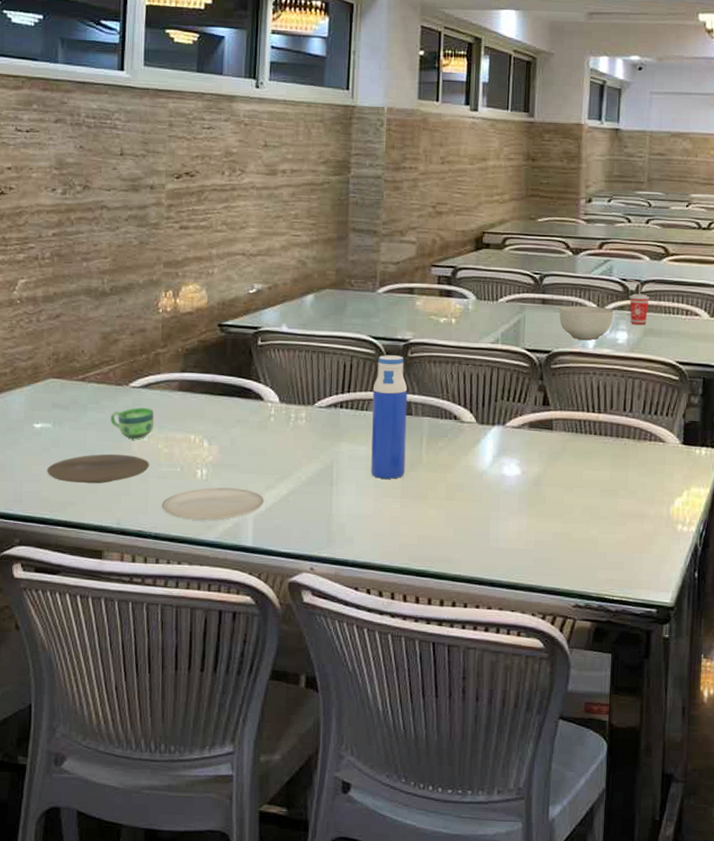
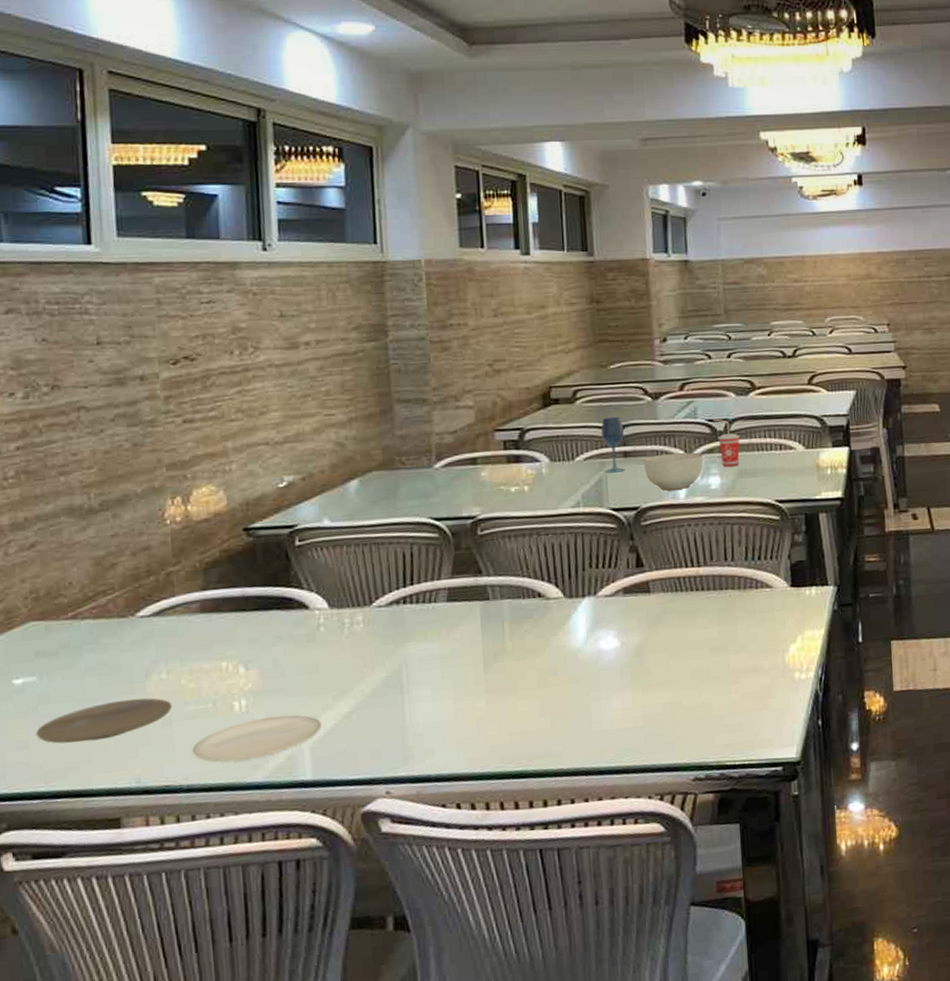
cup: present [110,407,155,440] -> none [114,638,174,679]
water bottle: present [371,355,408,479] -> none [440,535,488,677]
wineglass: none [523,265,544,317] -> present [600,416,625,473]

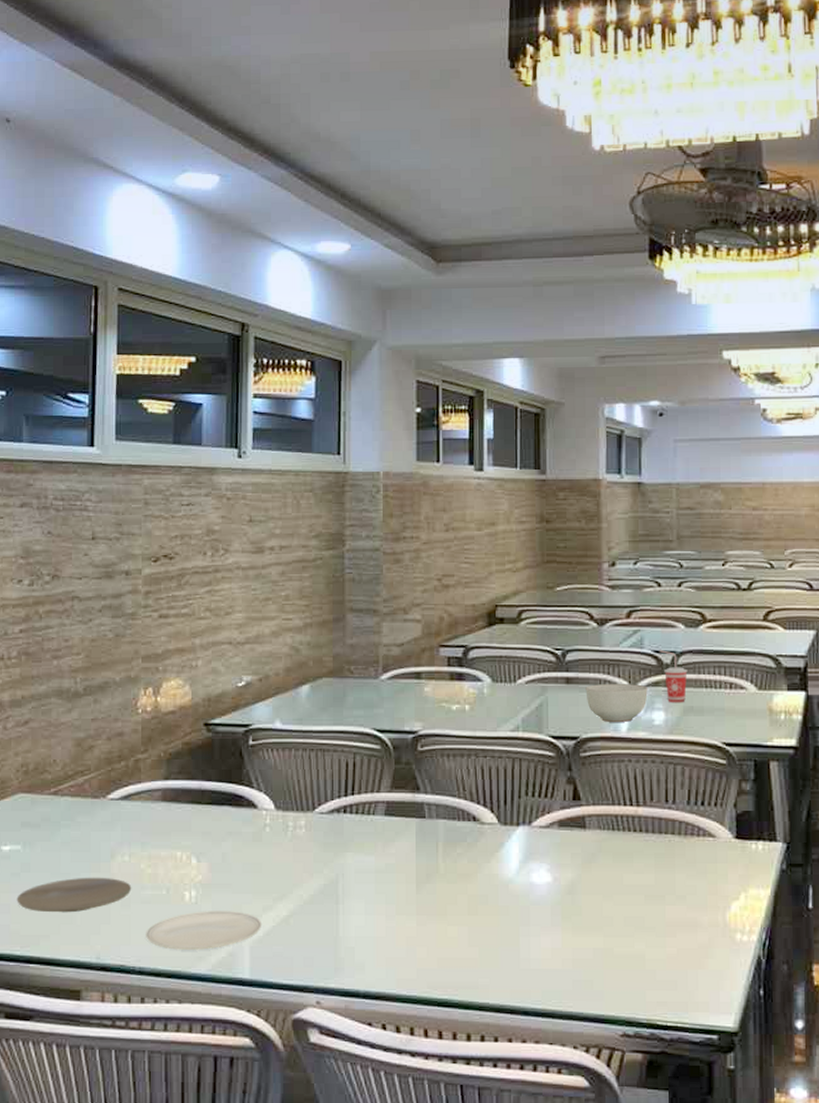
wineglass: present [600,416,625,473] -> none [544,640,567,699]

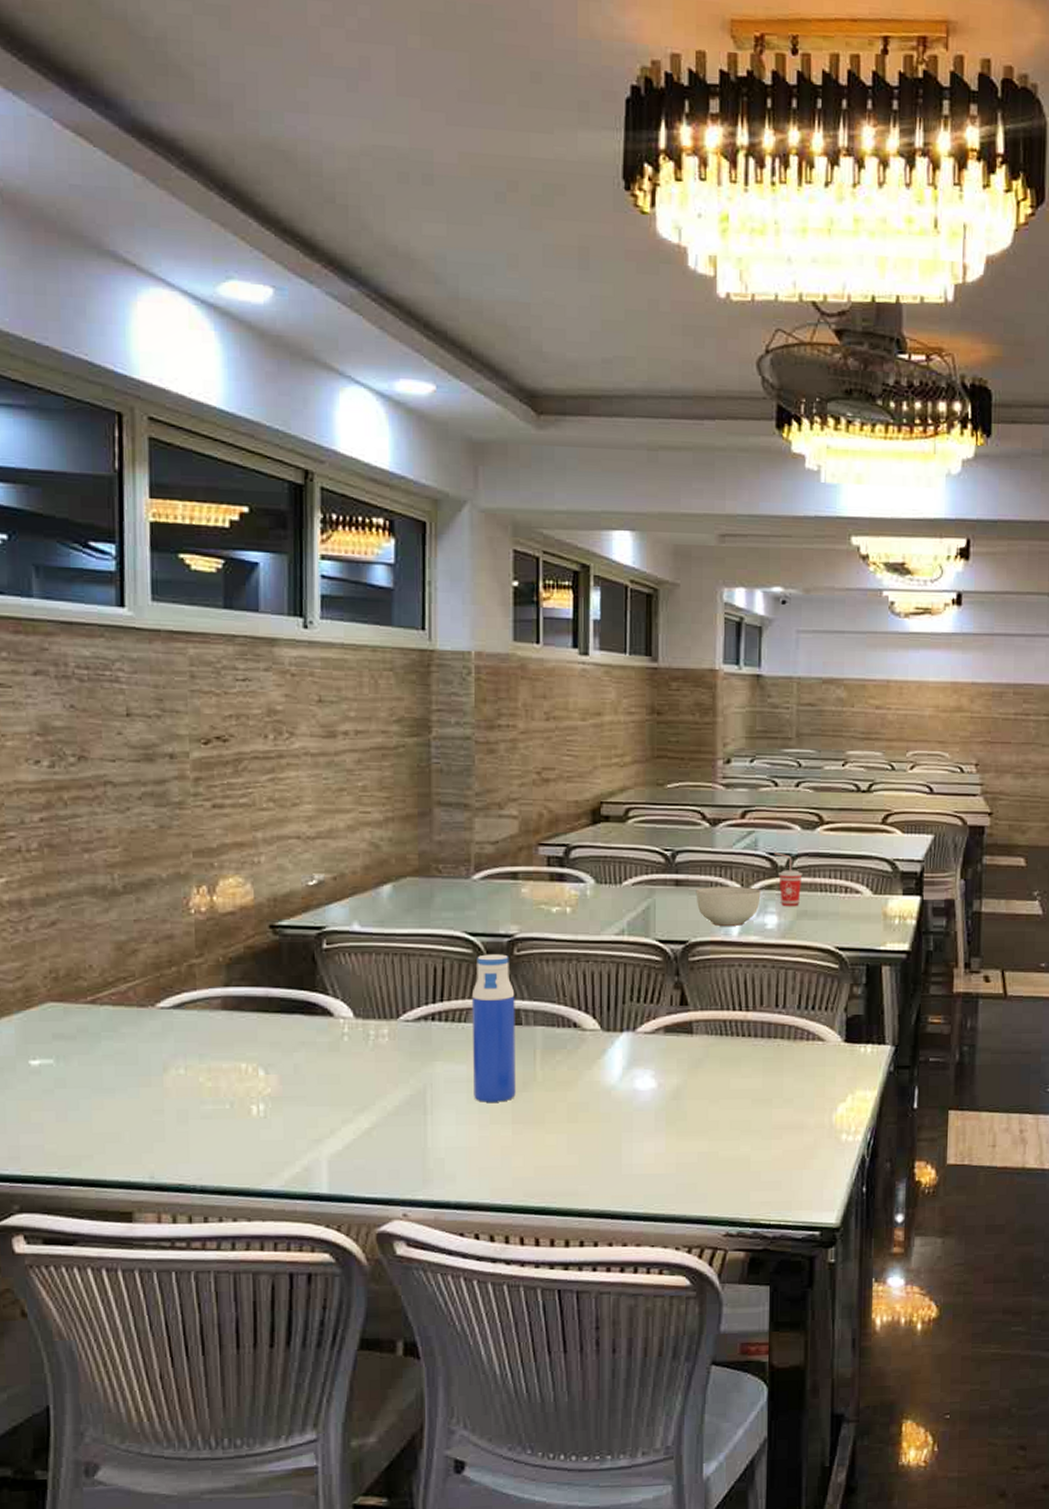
plate: present [17,877,132,913] -> none [51,1092,190,1131]
plate: present [146,911,262,950] -> none [207,1124,342,1166]
water bottle: none [379,750,420,893] -> present [471,954,516,1102]

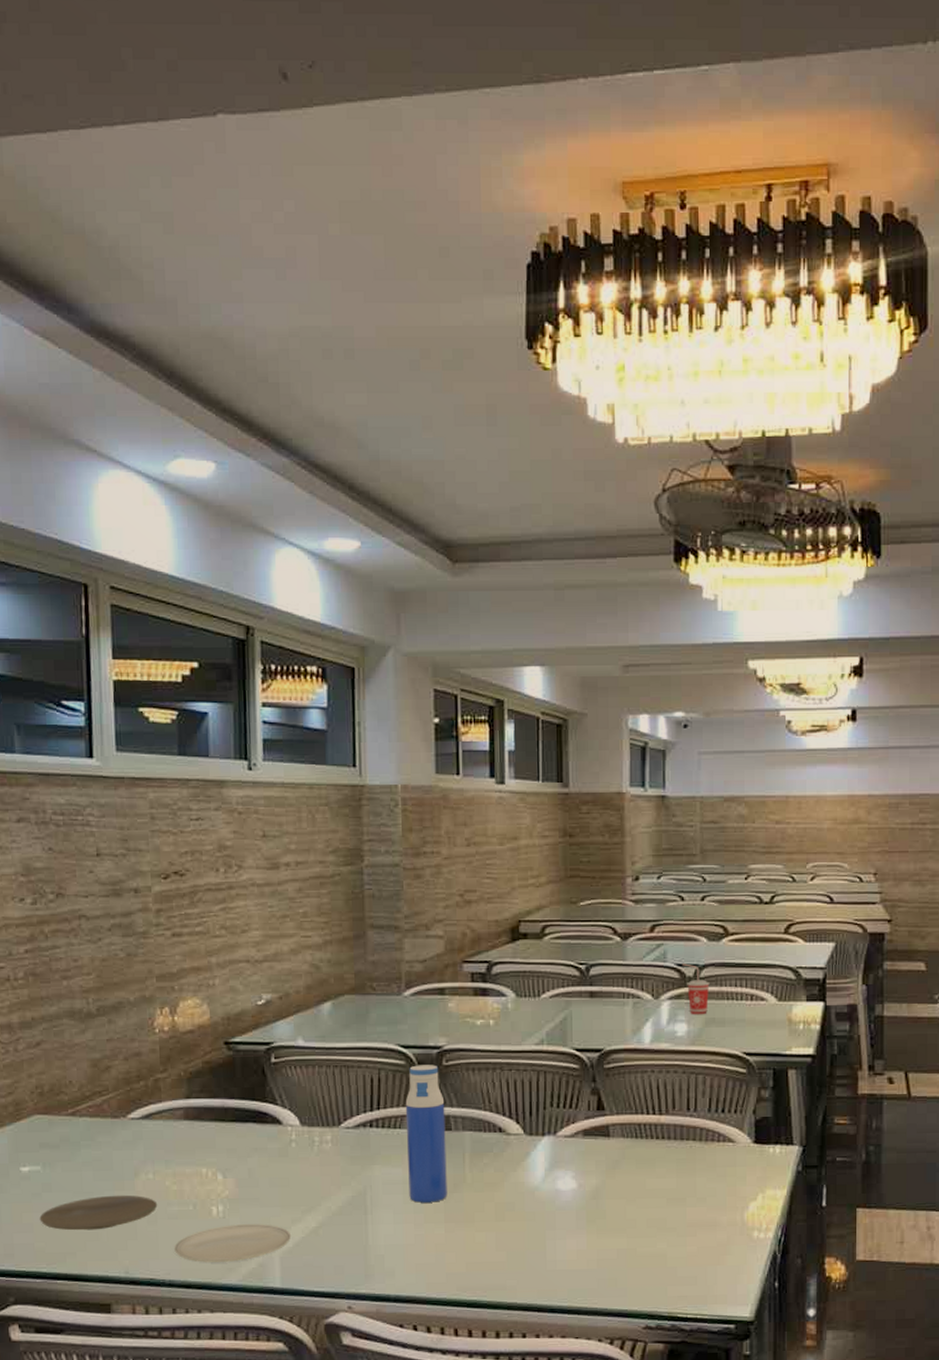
plate: none [51,1092,190,1131] -> present [39,1195,158,1231]
plate: none [207,1124,342,1166] -> present [174,1224,292,1262]
bowl: present [696,886,761,926] -> none [609,996,671,1034]

